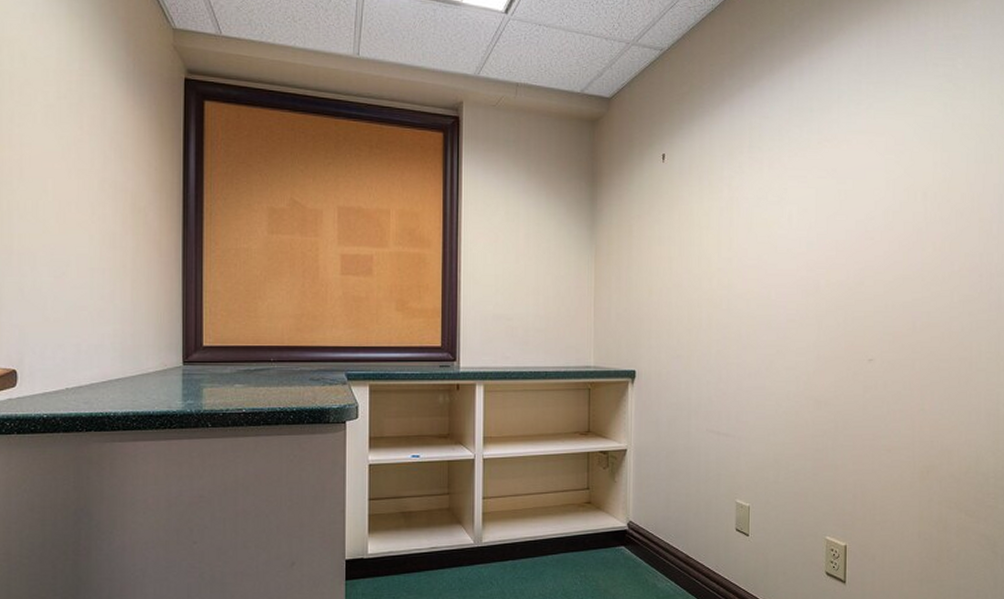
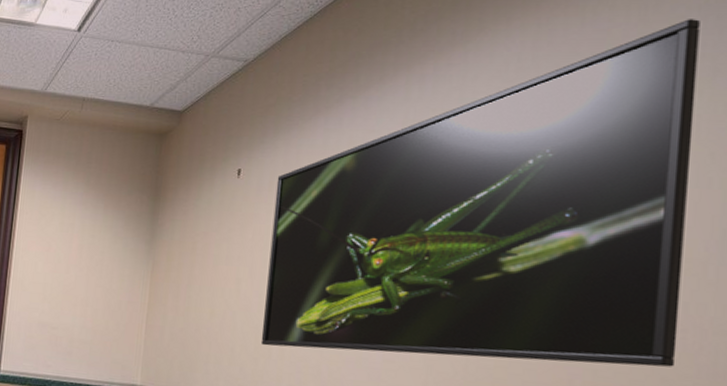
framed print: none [692,26,981,317] -> present [260,19,700,367]

